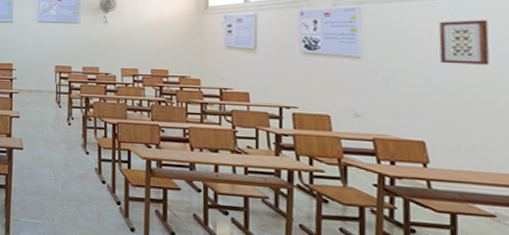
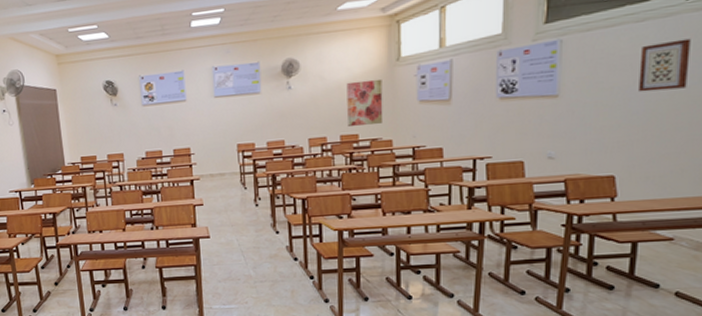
wall art: none [158,22,192,63] -> present [346,78,383,126]

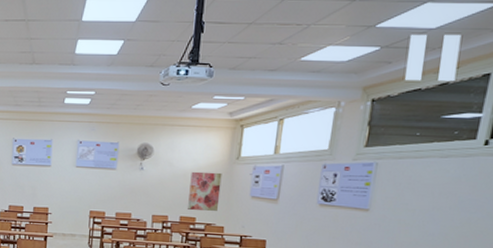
wall art: present [639,38,691,92] -> none [436,177,484,219]

